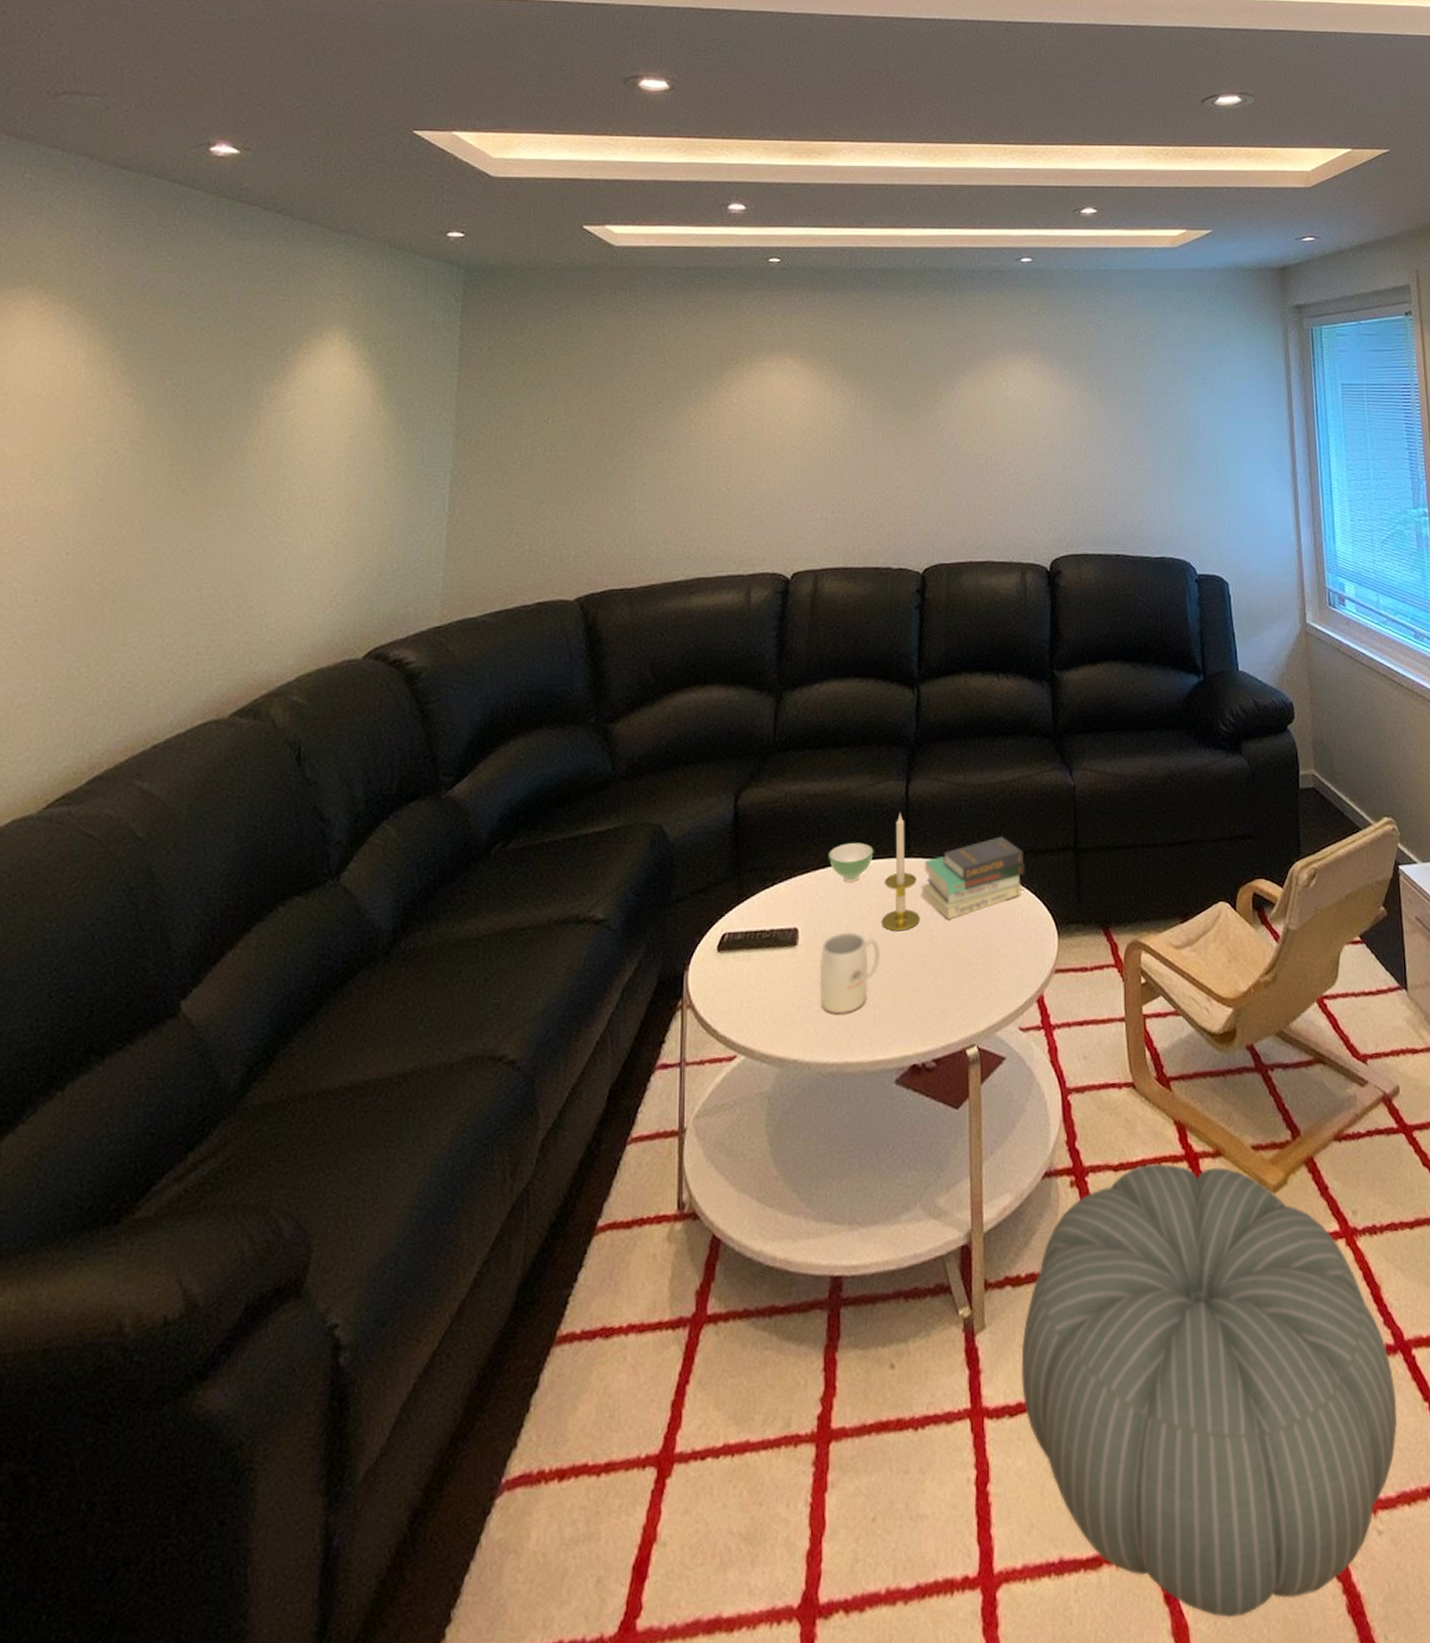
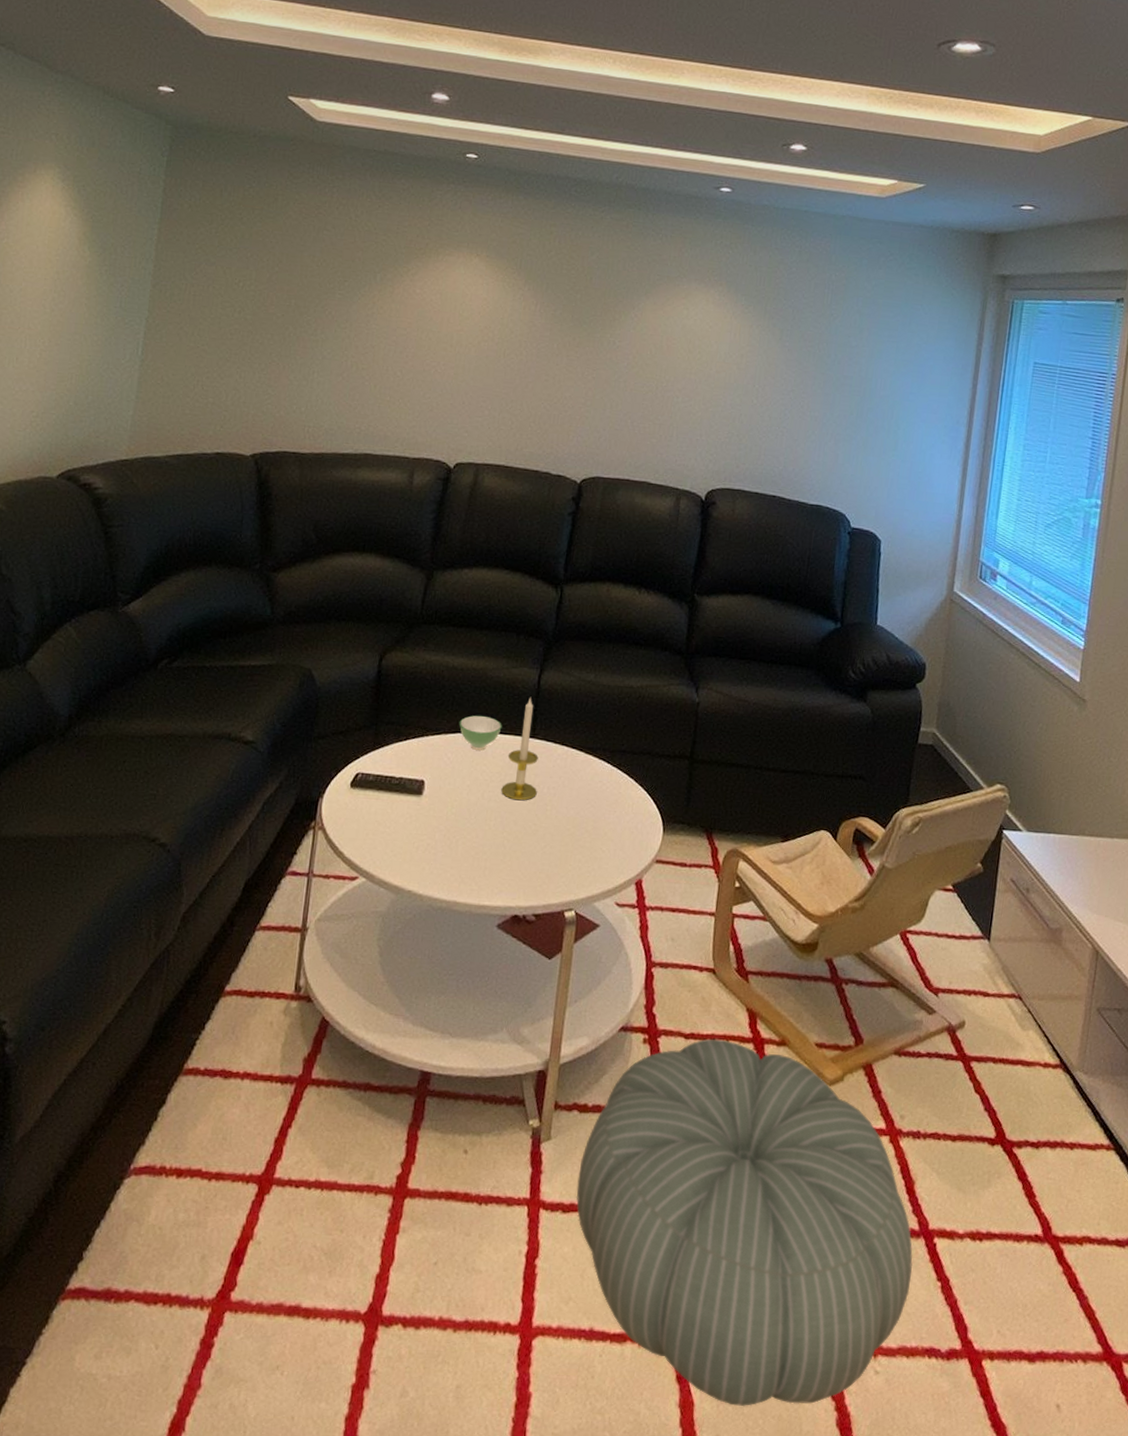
mug: present [819,931,881,1015] -> none [438,791,497,861]
books: present [921,836,1025,920] -> none [540,734,641,799]

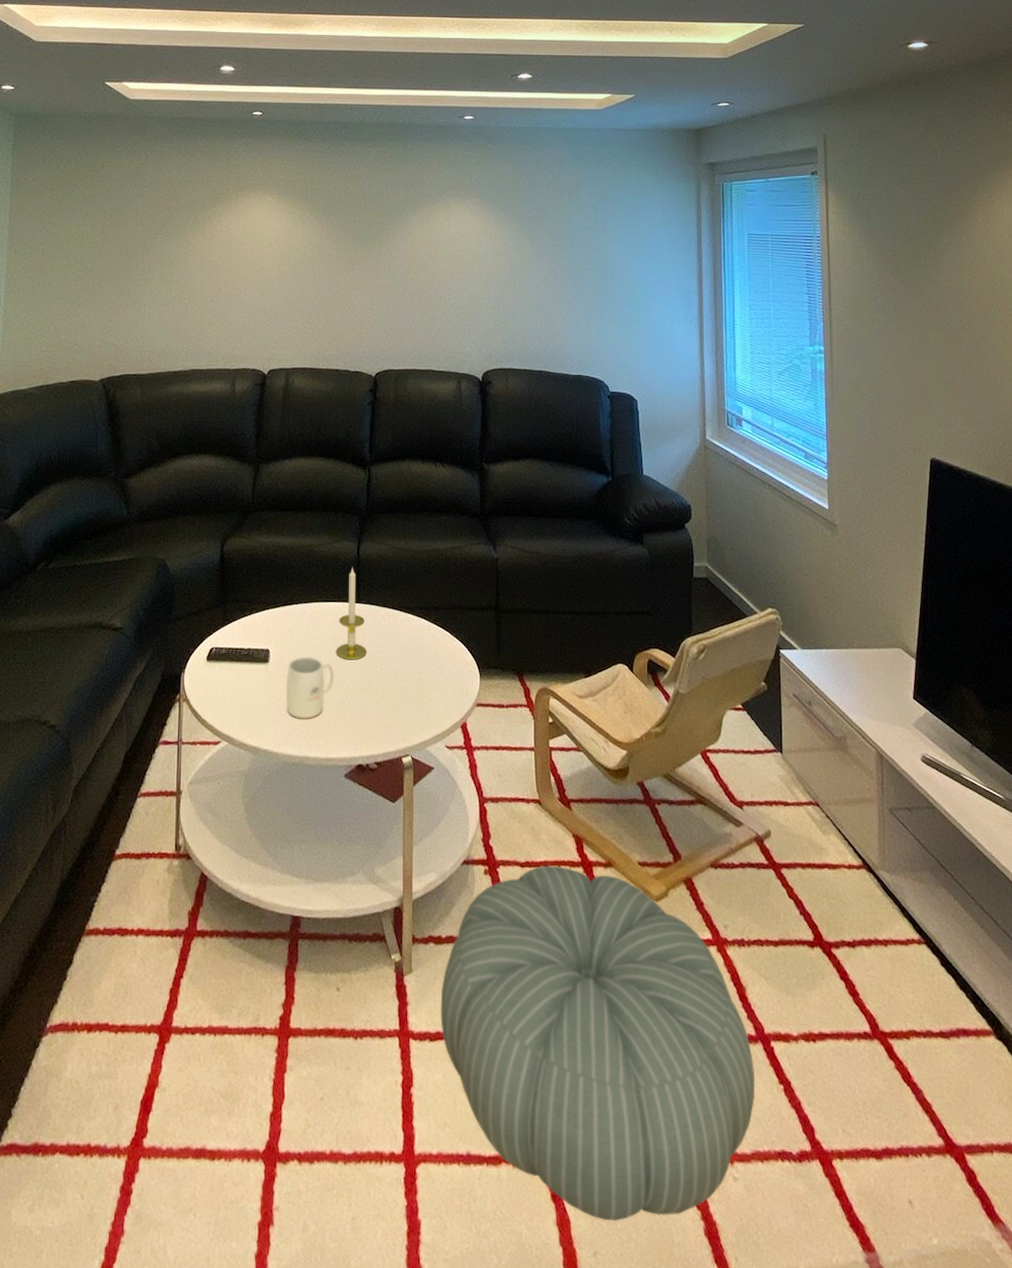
mug: none [438,791,497,861] -> present [285,656,335,719]
bowl: present [459,715,502,750] -> none [294,587,331,618]

